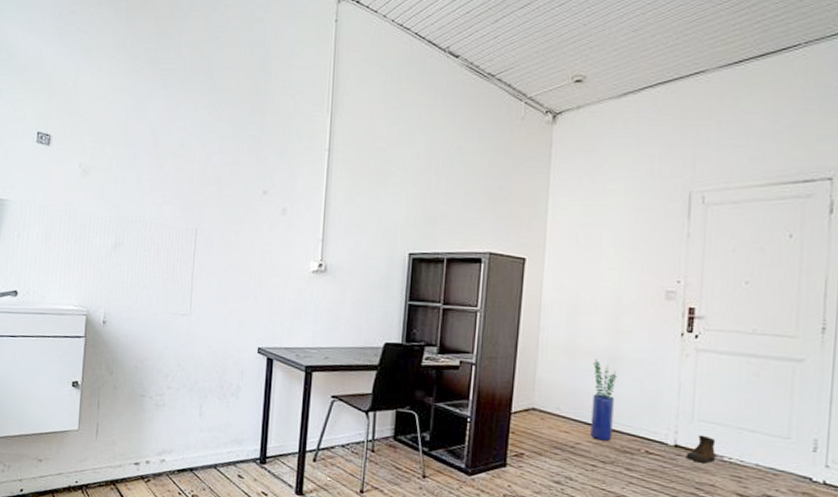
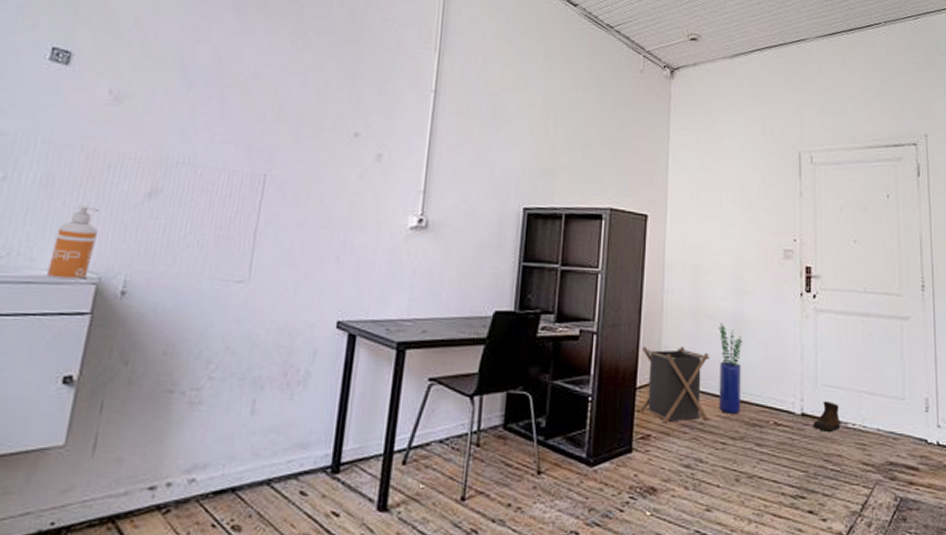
soap dispenser: none [54,256,83,312] -> present [46,205,99,281]
laundry basket: none [515,377,584,446] -> present [641,346,711,424]

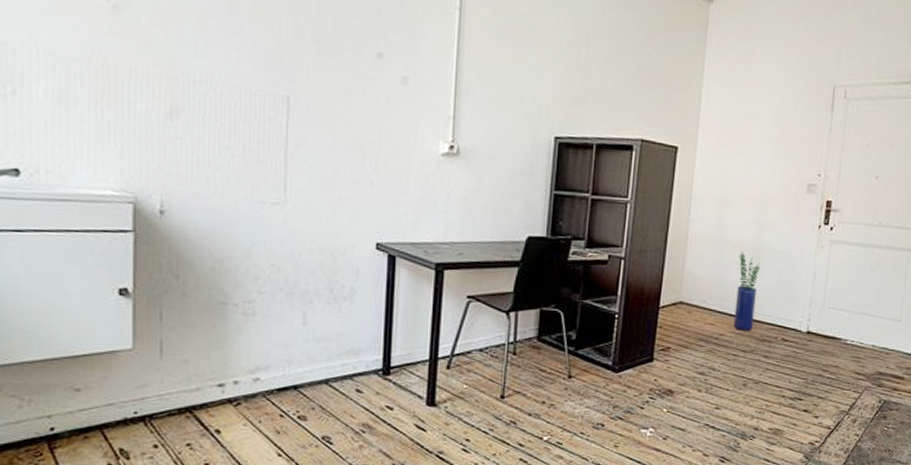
soap dispenser: present [46,205,99,281] -> none [81,123,124,199]
laundry basket: present [641,346,711,424] -> none [663,271,729,338]
boot: present [813,400,840,432] -> none [816,321,842,347]

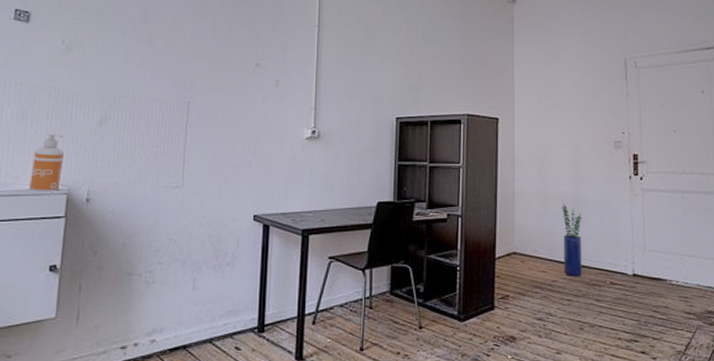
soap dispenser: none [81,123,124,199] -> present [29,133,64,192]

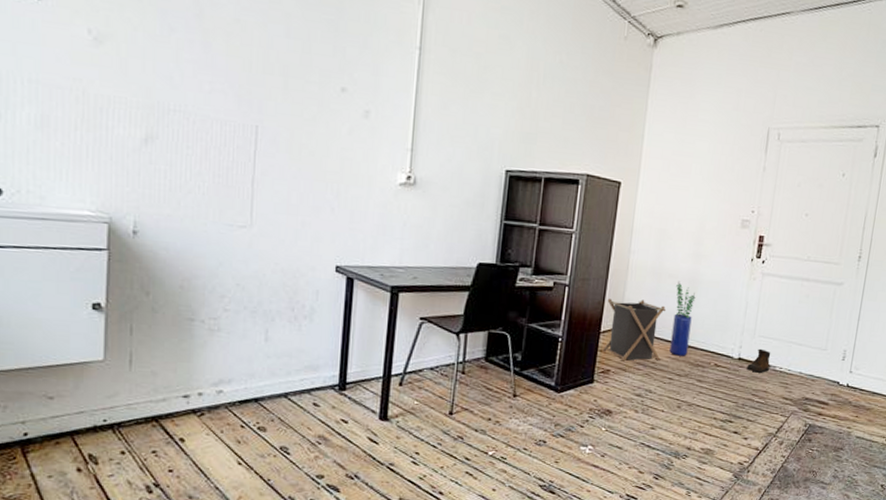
soap dispenser: present [29,133,64,192] -> none [59,147,100,219]
laundry basket: none [498,224,556,286] -> present [603,298,667,362]
boot: none [643,263,665,288] -> present [746,348,771,373]

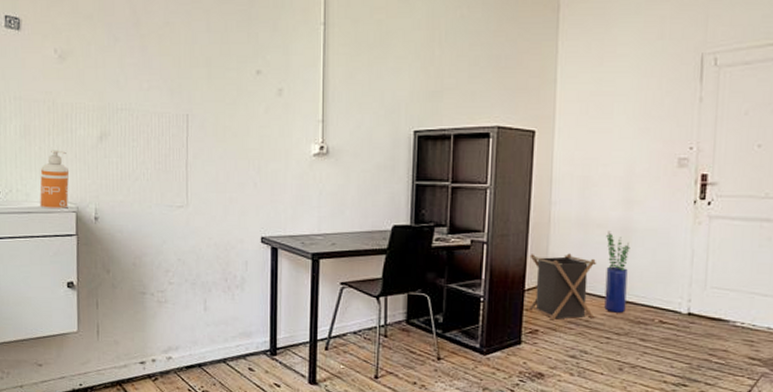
soap dispenser: none [59,147,100,219] -> present [40,150,69,210]
boot: present [746,348,771,373] -> none [699,301,729,330]

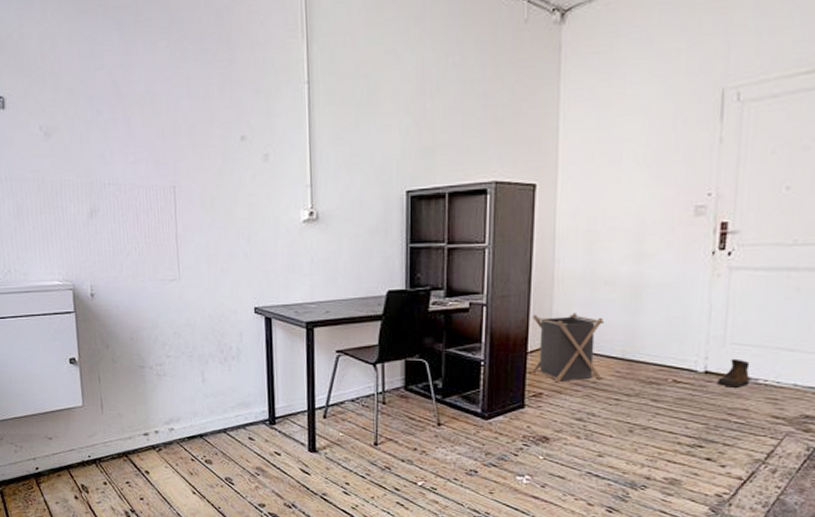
soap dispenser: present [40,150,69,210] -> none [35,228,65,288]
vase: present [604,231,630,313] -> none [613,287,641,373]
boot: none [699,301,729,330] -> present [717,358,750,388]

